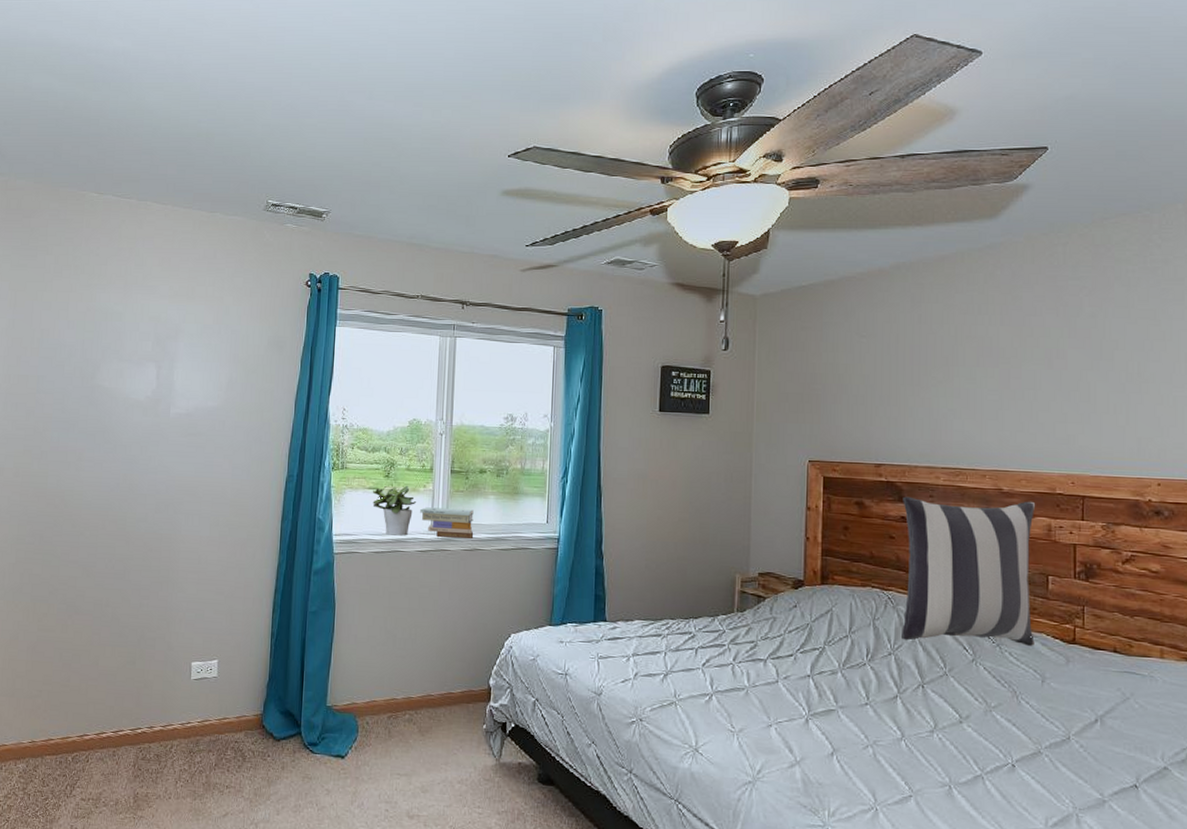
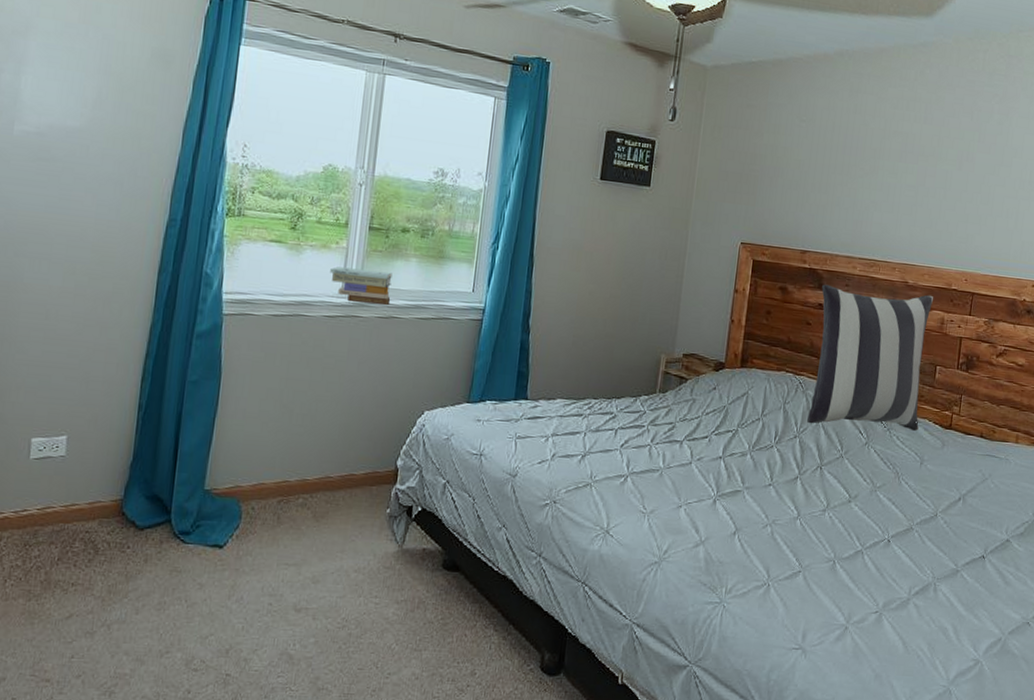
potted plant: present [372,485,417,536] -> none [274,240,327,299]

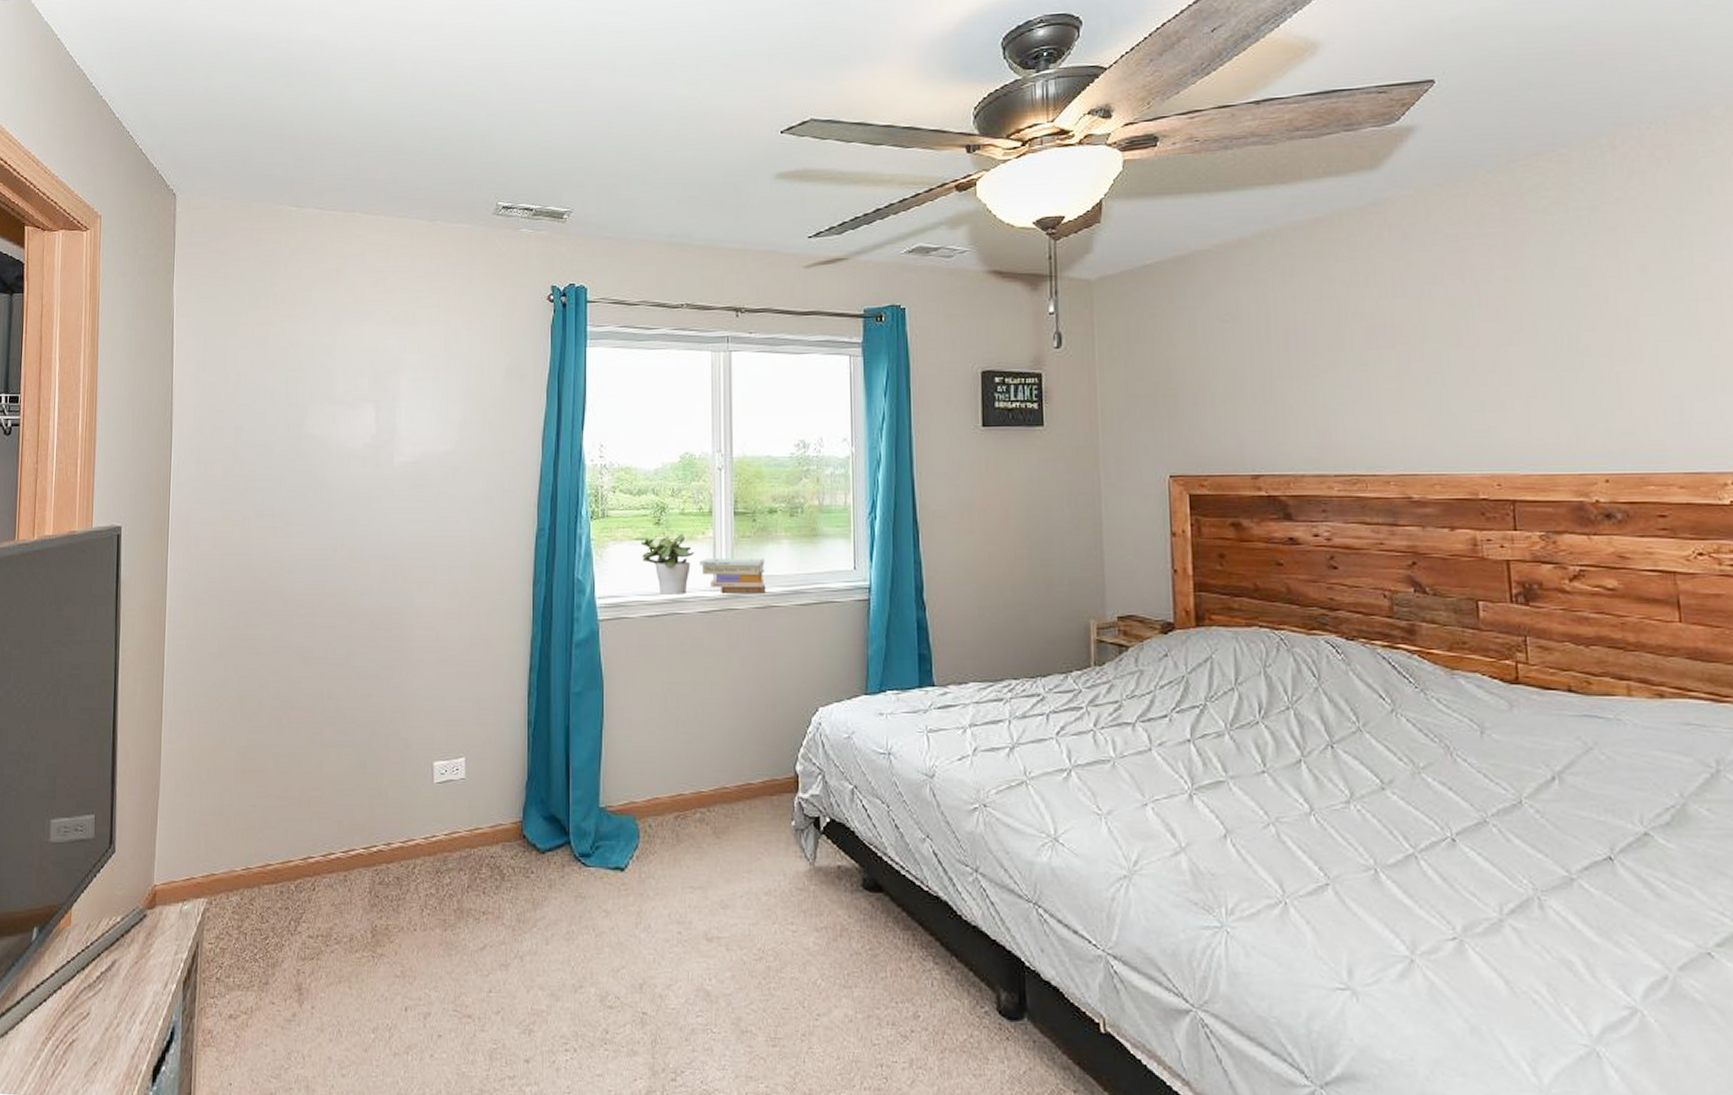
potted plant: none [274,240,327,299] -> present [640,533,695,595]
pillow: present [806,284,934,431] -> none [1289,510,1468,690]

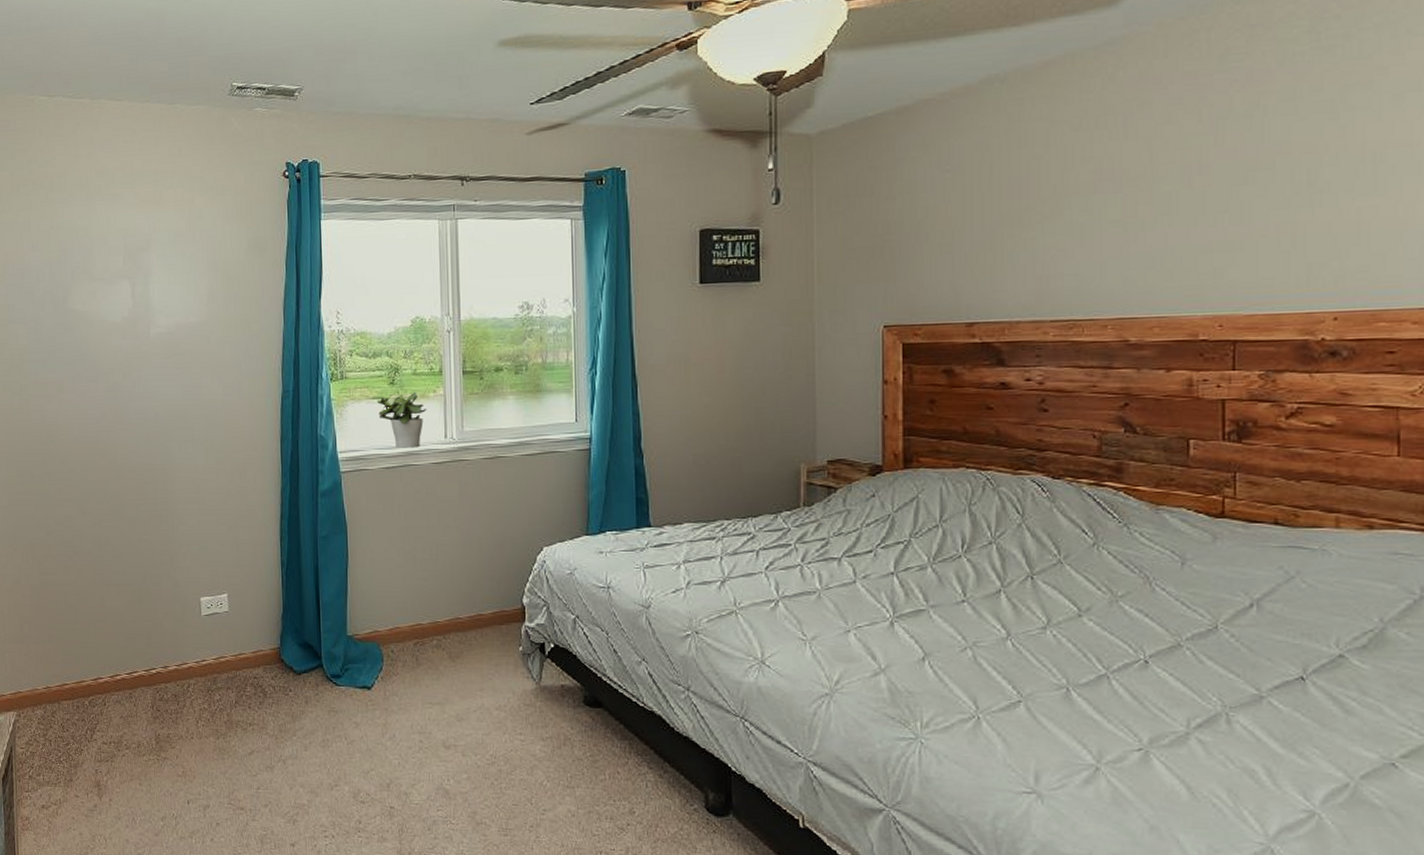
books: present [700,558,766,595] -> none [432,413,494,447]

